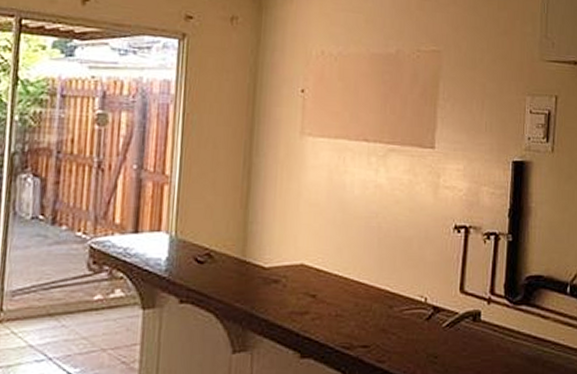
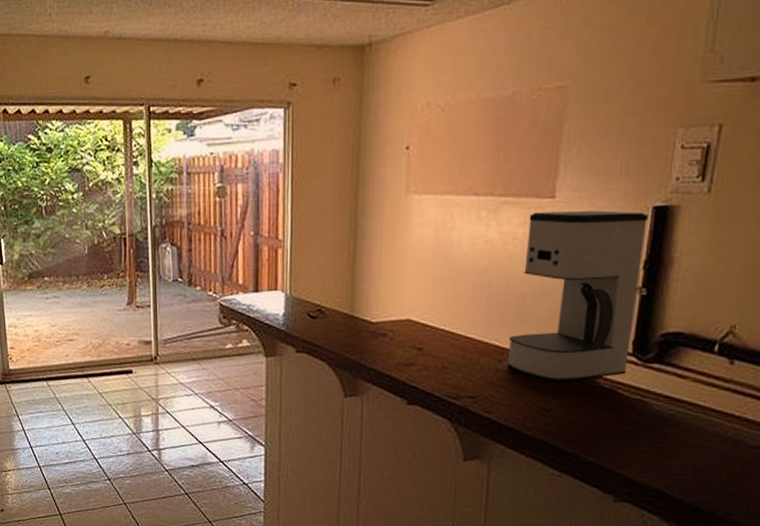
coffee maker: none [397,160,510,327] -> present [507,210,649,382]

